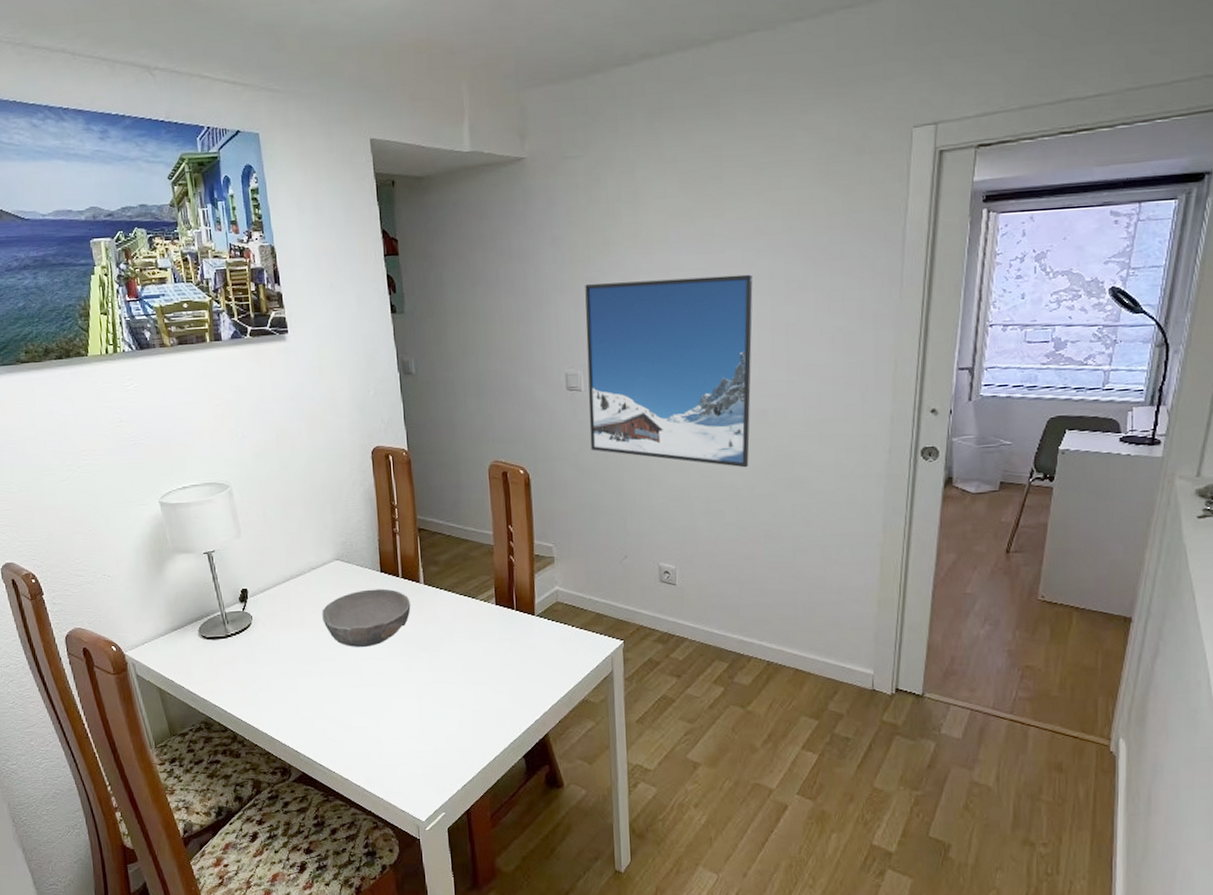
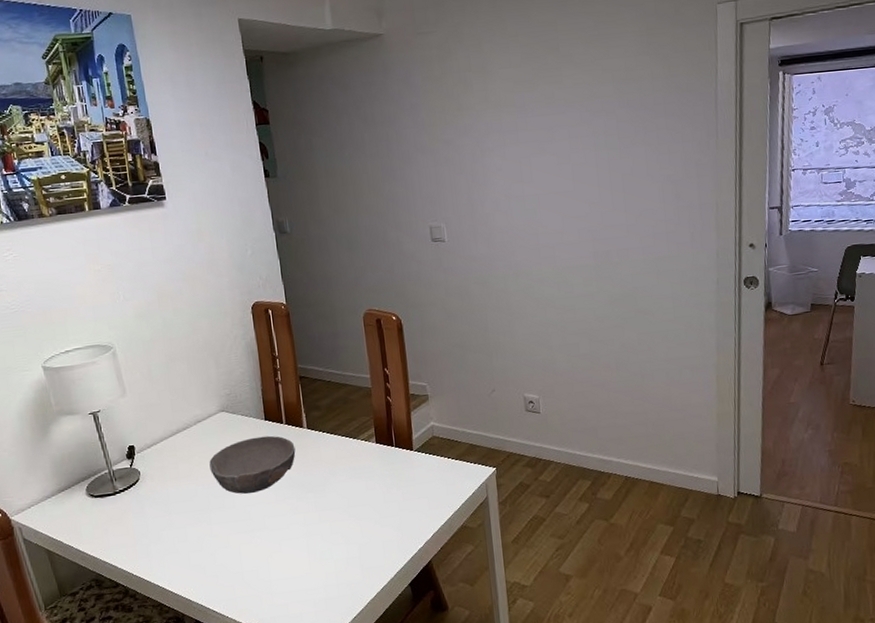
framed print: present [585,274,753,468] -> none [443,132,598,304]

